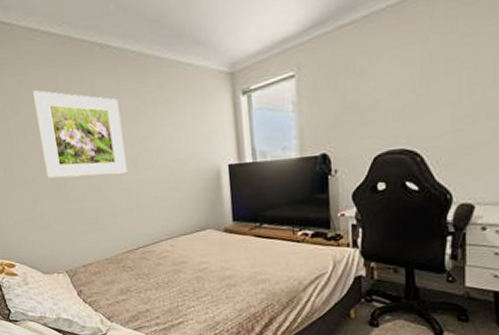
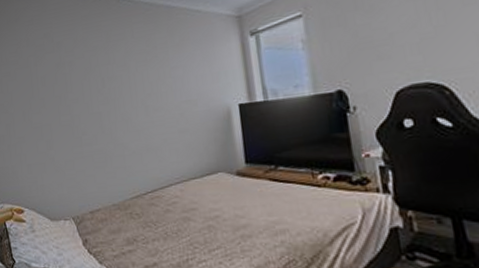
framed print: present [33,90,128,178] -> none [55,41,138,122]

